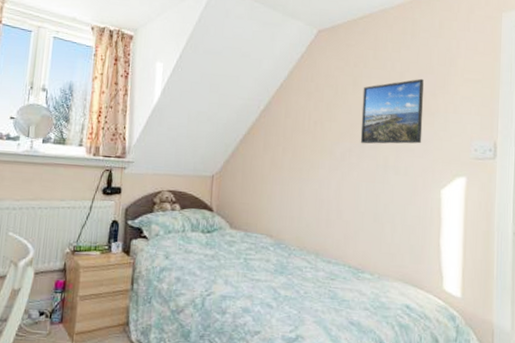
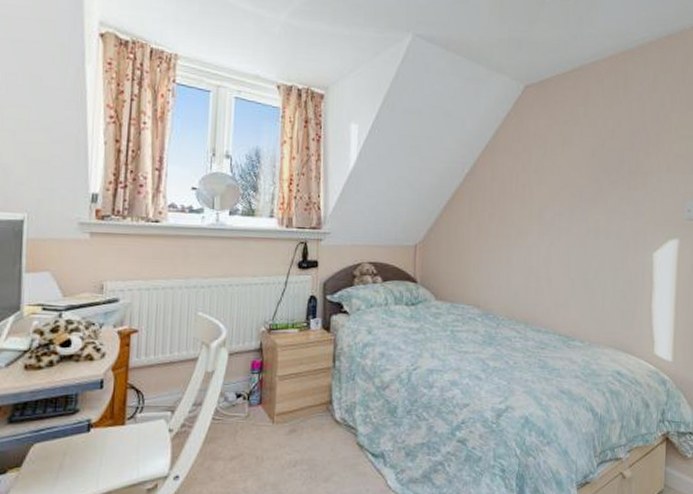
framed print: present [360,78,424,144] -> none [570,136,637,208]

